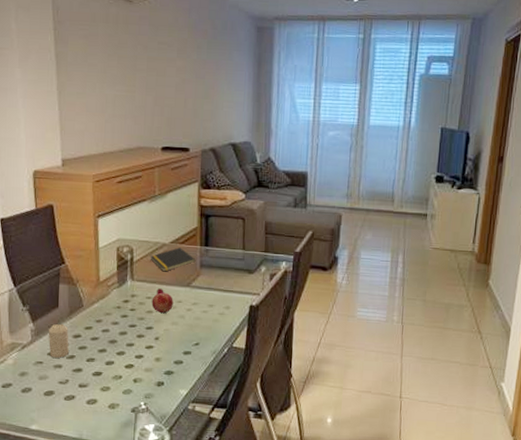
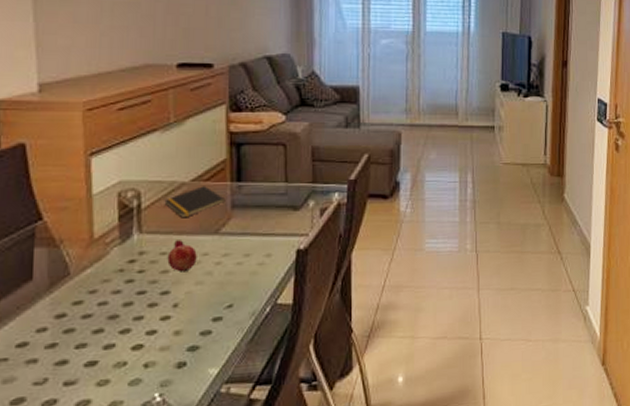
candle: present [48,323,69,358] -> none [16,301,49,350]

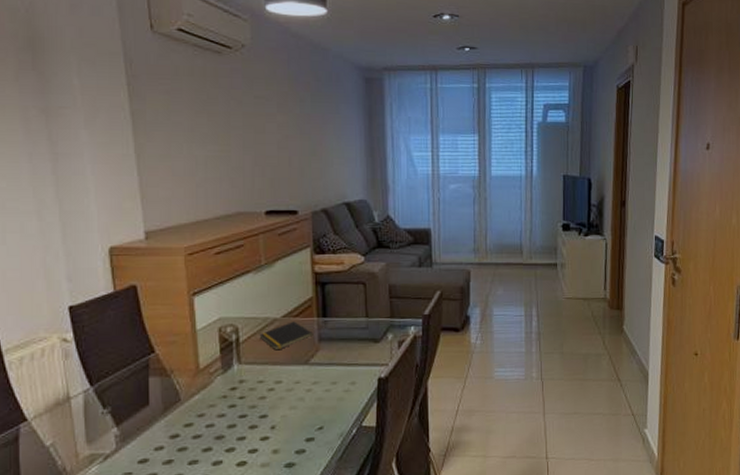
fruit: present [167,240,197,271] -> none [264,370,290,397]

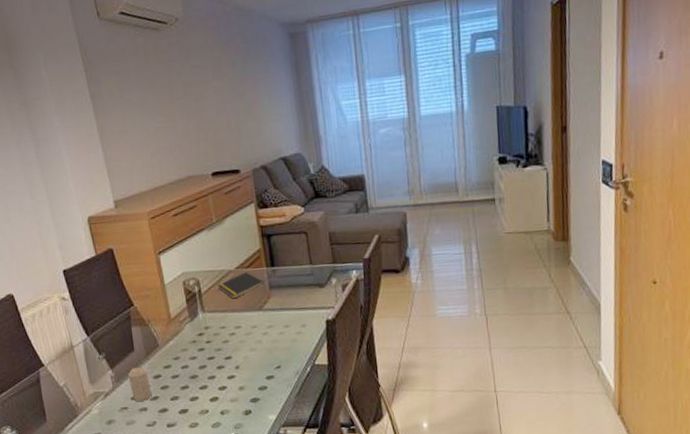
candle: none [137,423,165,466] -> present [127,366,152,401]

